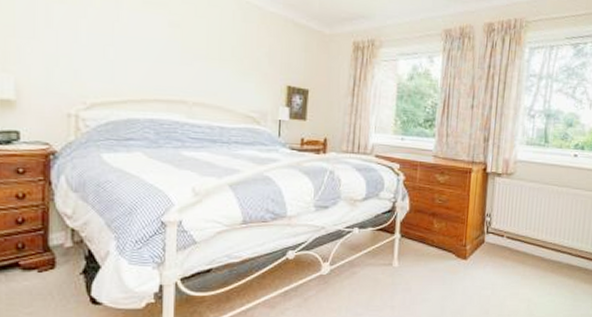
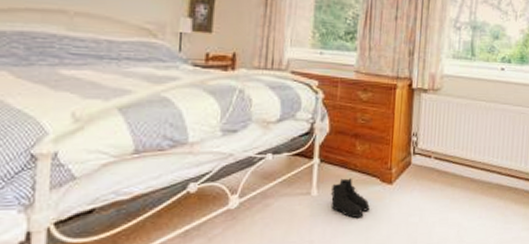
boots: none [410,252,446,288] -> present [330,178,370,218]

